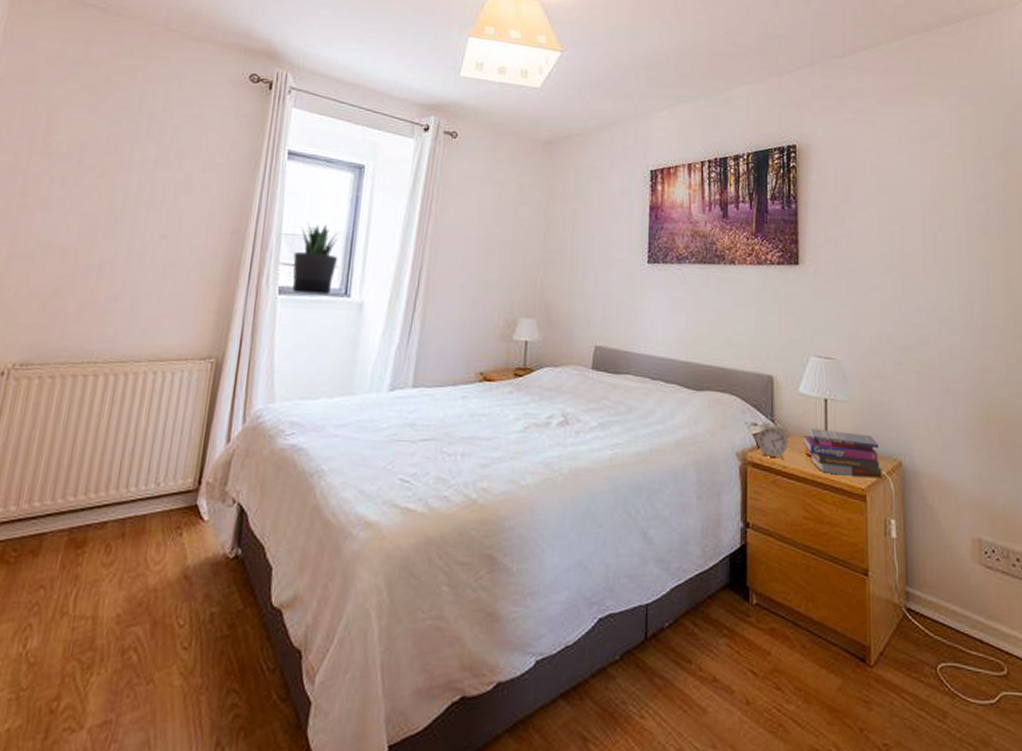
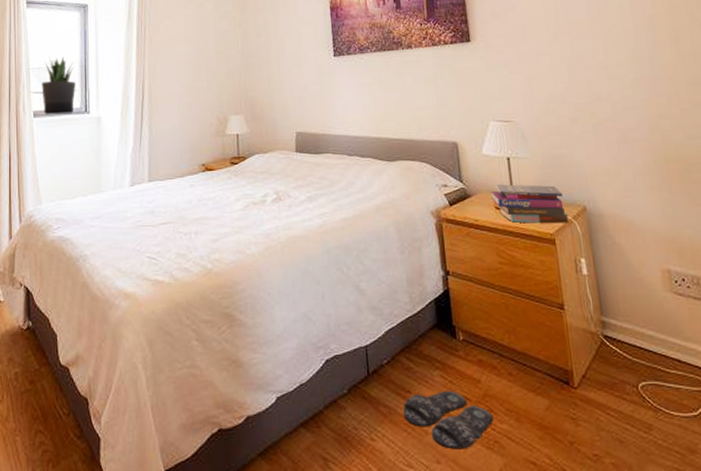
slippers: none [680,663,780,733] -> present [403,391,494,450]
alarm clock: present [756,417,789,459] -> none [447,178,478,213]

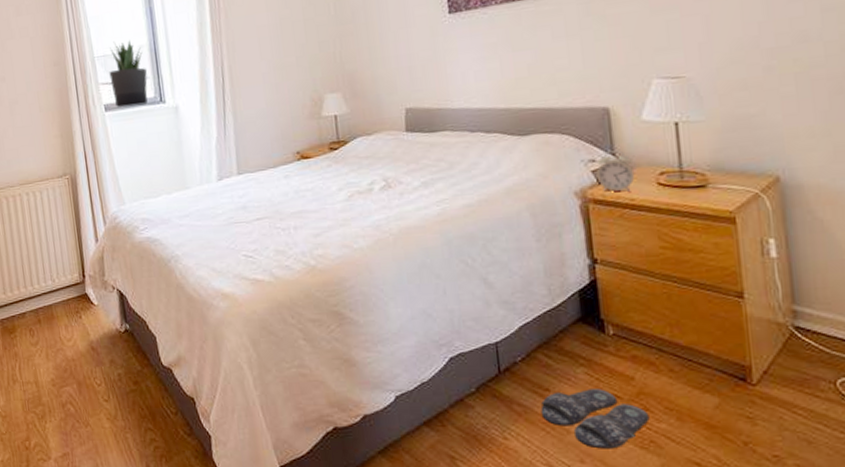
alarm clock: none [447,178,478,213] -> present [596,150,635,192]
books: present [491,184,569,224] -> none [652,153,755,201]

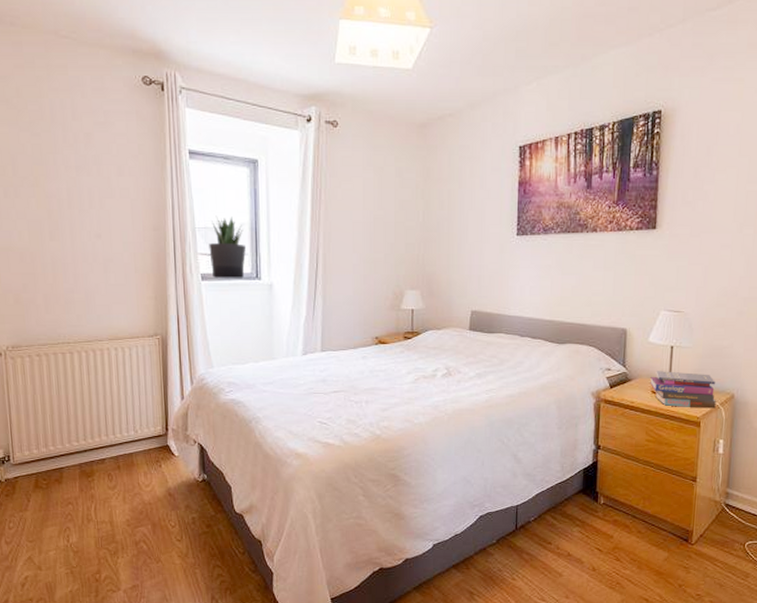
slippers: present [540,389,650,449] -> none [543,544,619,588]
alarm clock: present [596,150,635,192] -> none [609,363,637,396]
books: none [652,153,755,201] -> present [650,371,716,409]

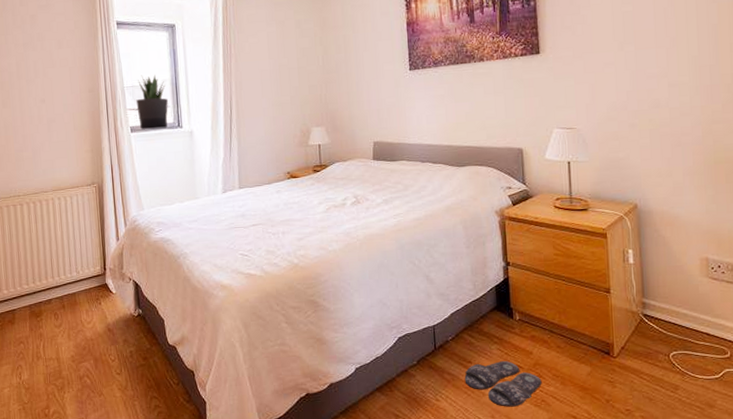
slippers: none [543,544,619,588] -> present [464,361,542,407]
books: present [650,371,716,409] -> none [551,185,620,220]

